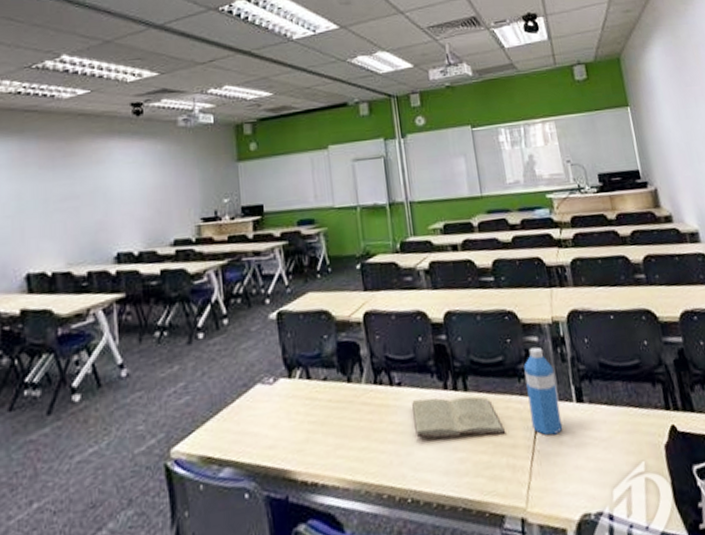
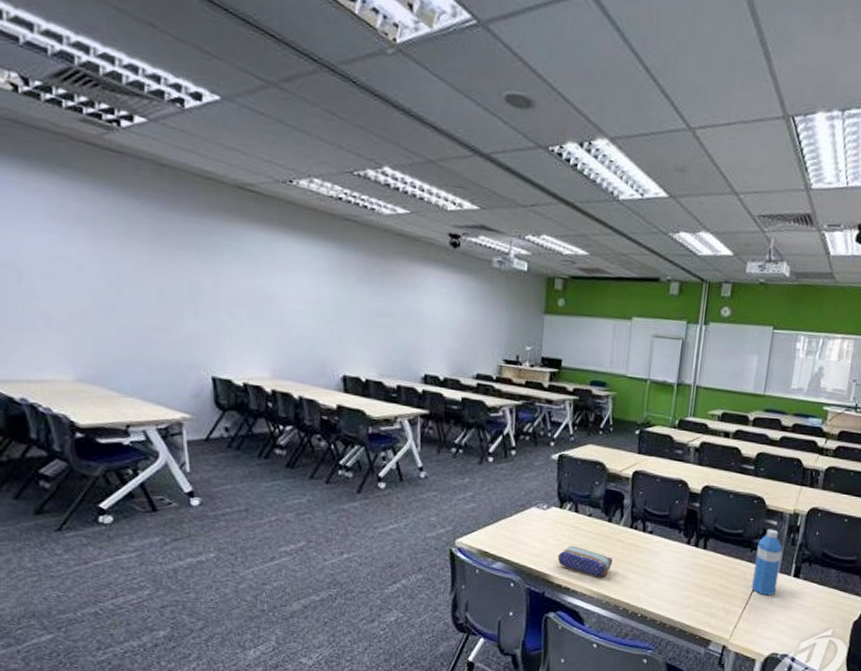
pencil case: none [295,423,363,459] -> present [557,545,613,578]
book: present [412,396,506,438] -> none [655,547,729,586]

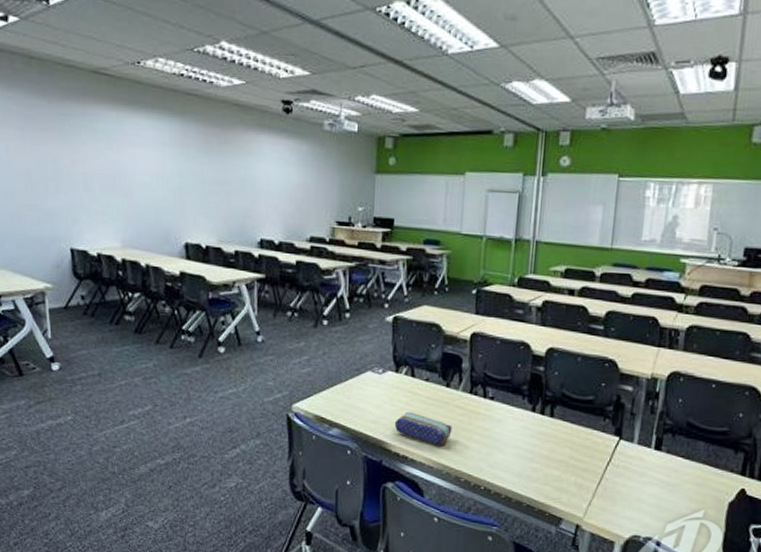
water bottle: present [752,529,783,596] -> none [607,395,641,470]

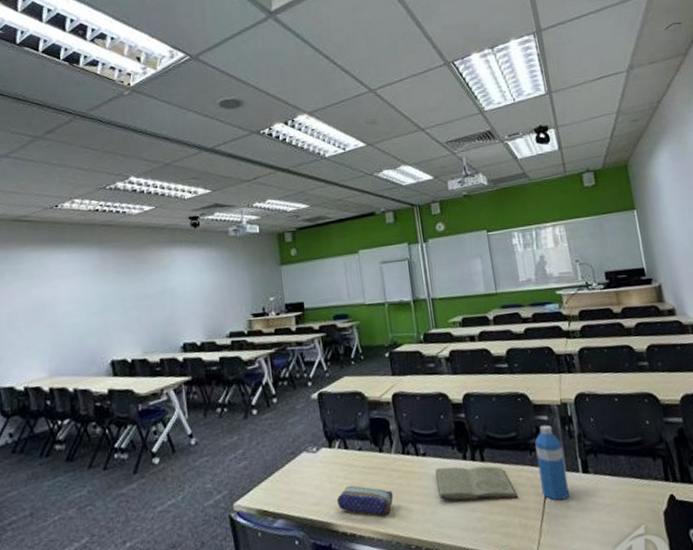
book: none [498,414,581,458] -> present [435,466,519,501]
water bottle: none [607,395,641,470] -> present [534,424,570,501]

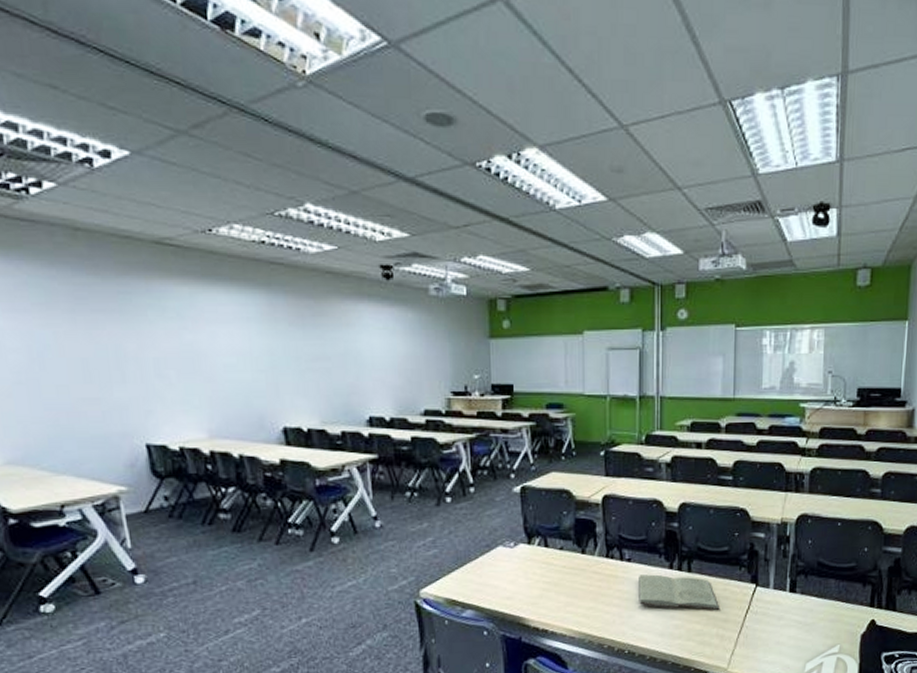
pencil case: present [336,485,394,516] -> none [531,583,591,615]
water bottle: present [534,424,570,501] -> none [745,542,774,616]

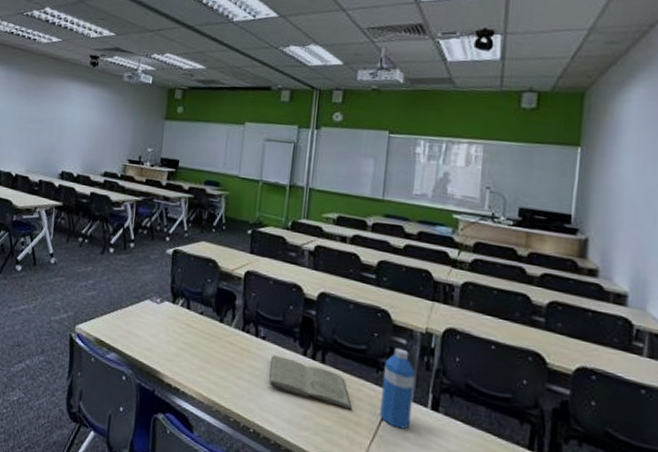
water bottle: none [745,542,774,616] -> present [380,347,415,429]

